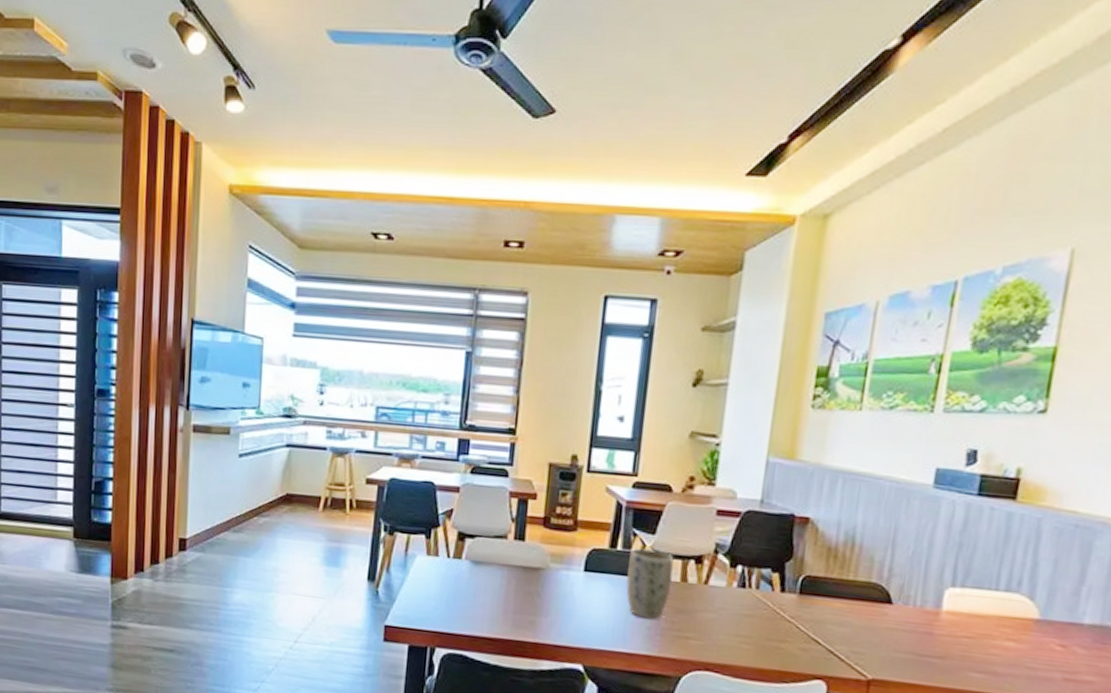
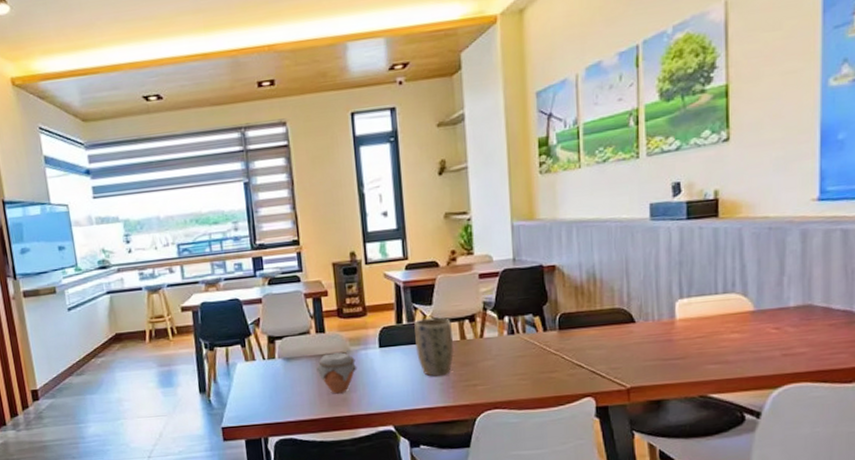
jar: none [506,566,554,616] -> present [316,352,357,394]

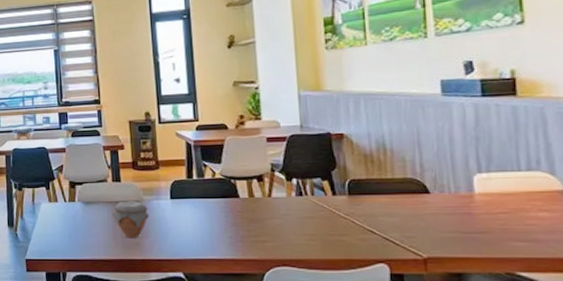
plant pot: present [414,317,454,377] -> none [204,175,242,230]

